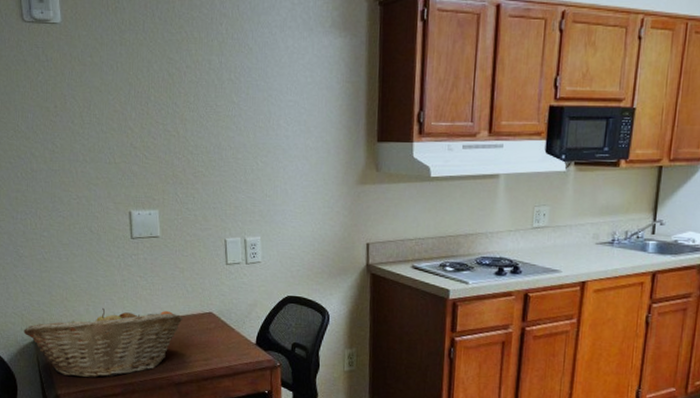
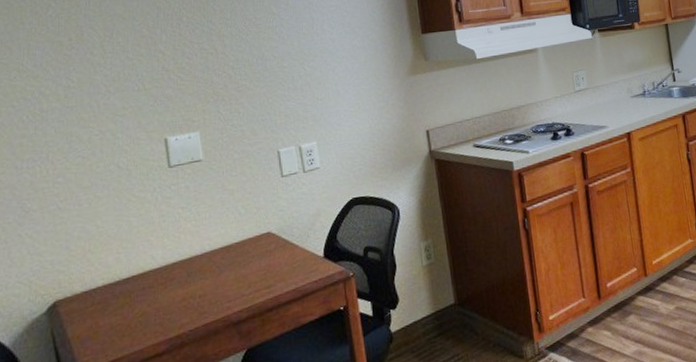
fruit basket: present [23,307,183,378] -> none [32,240,237,346]

